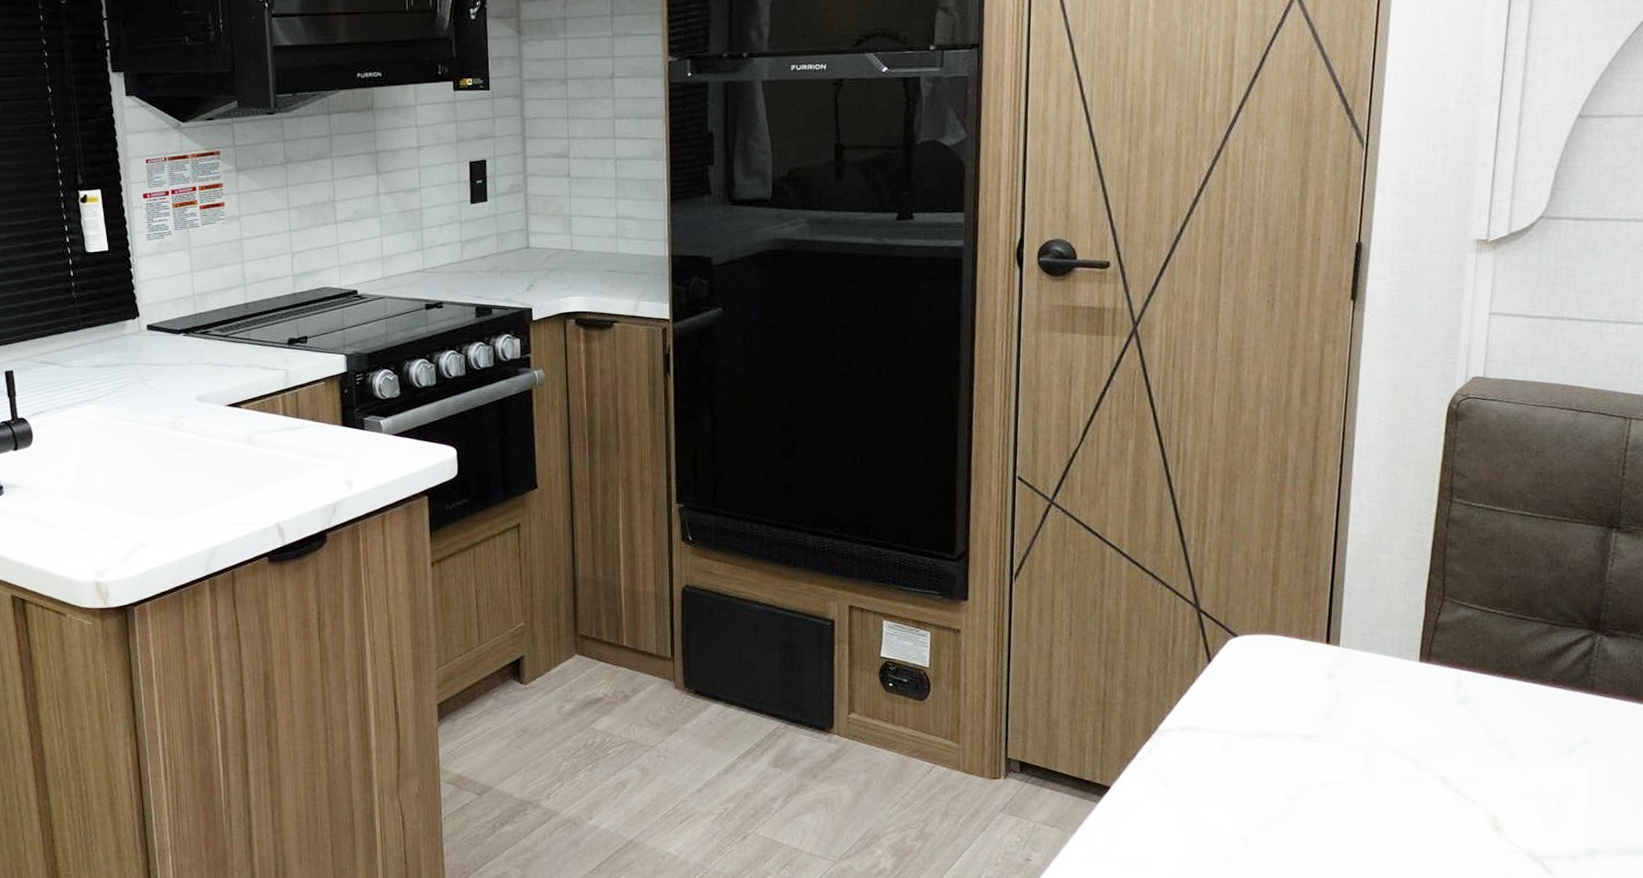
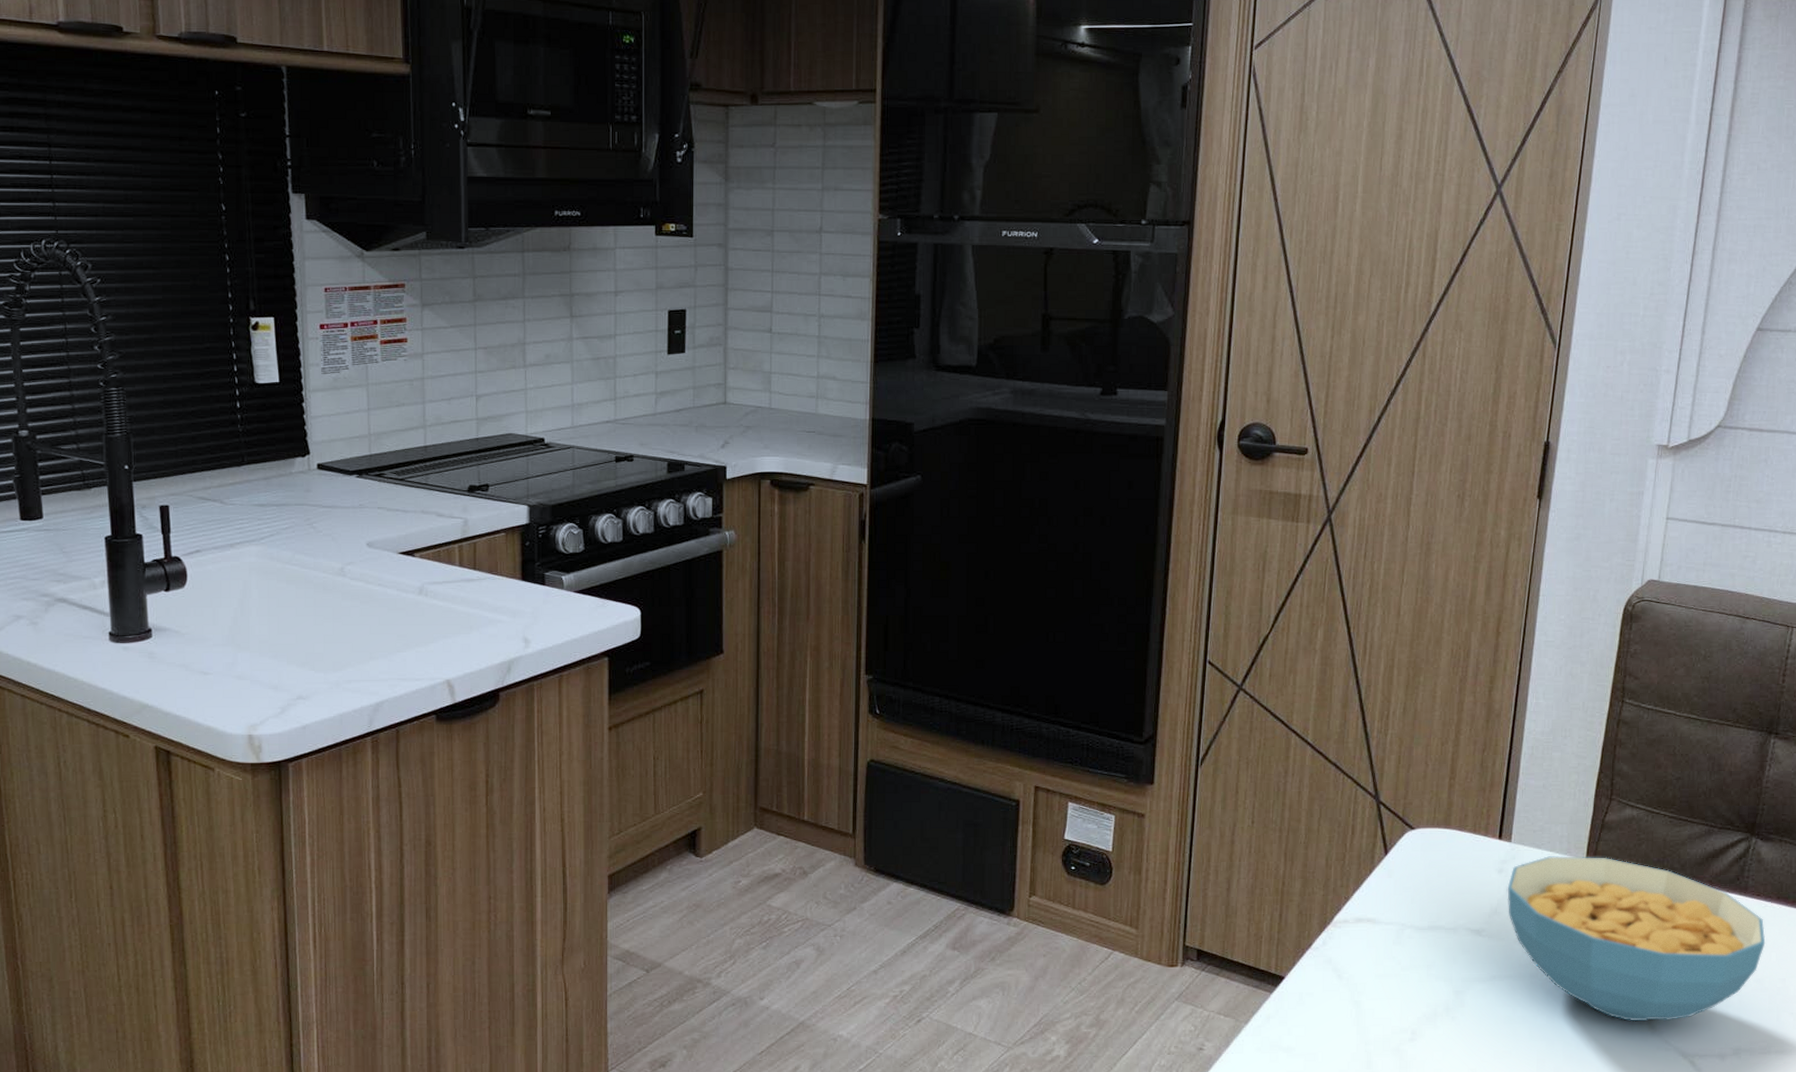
cereal bowl: none [1337,658,1616,824] -> present [1507,856,1766,1022]

